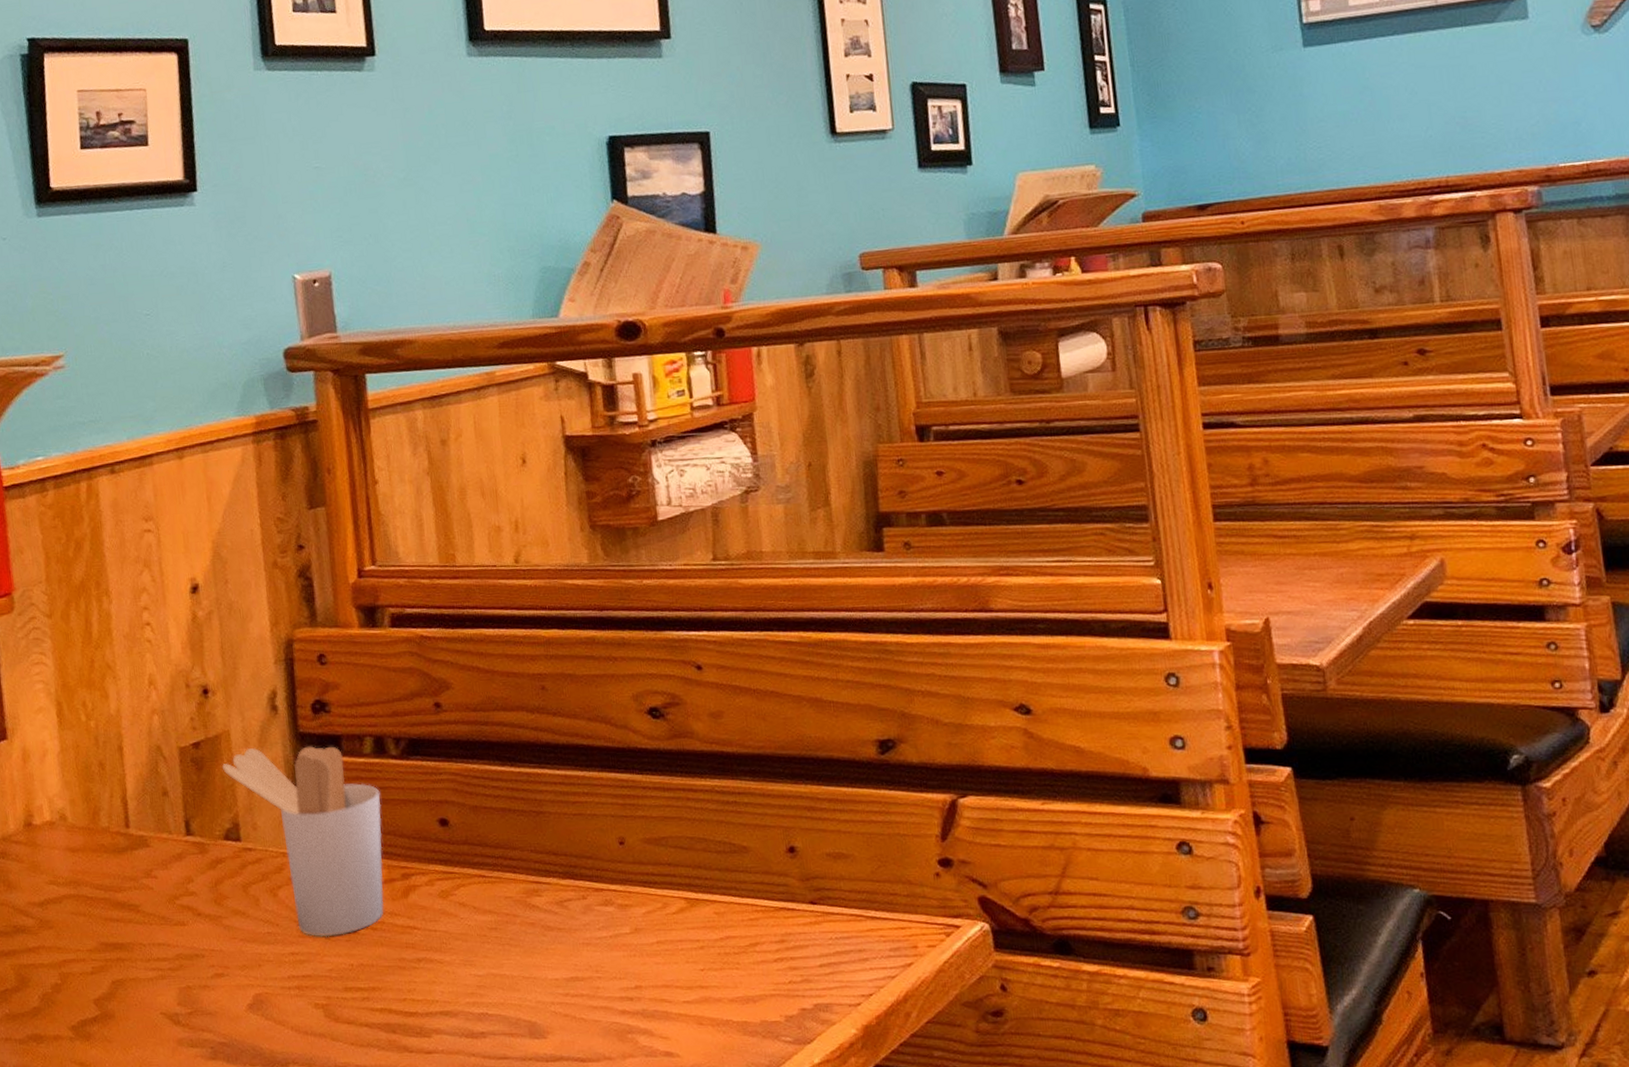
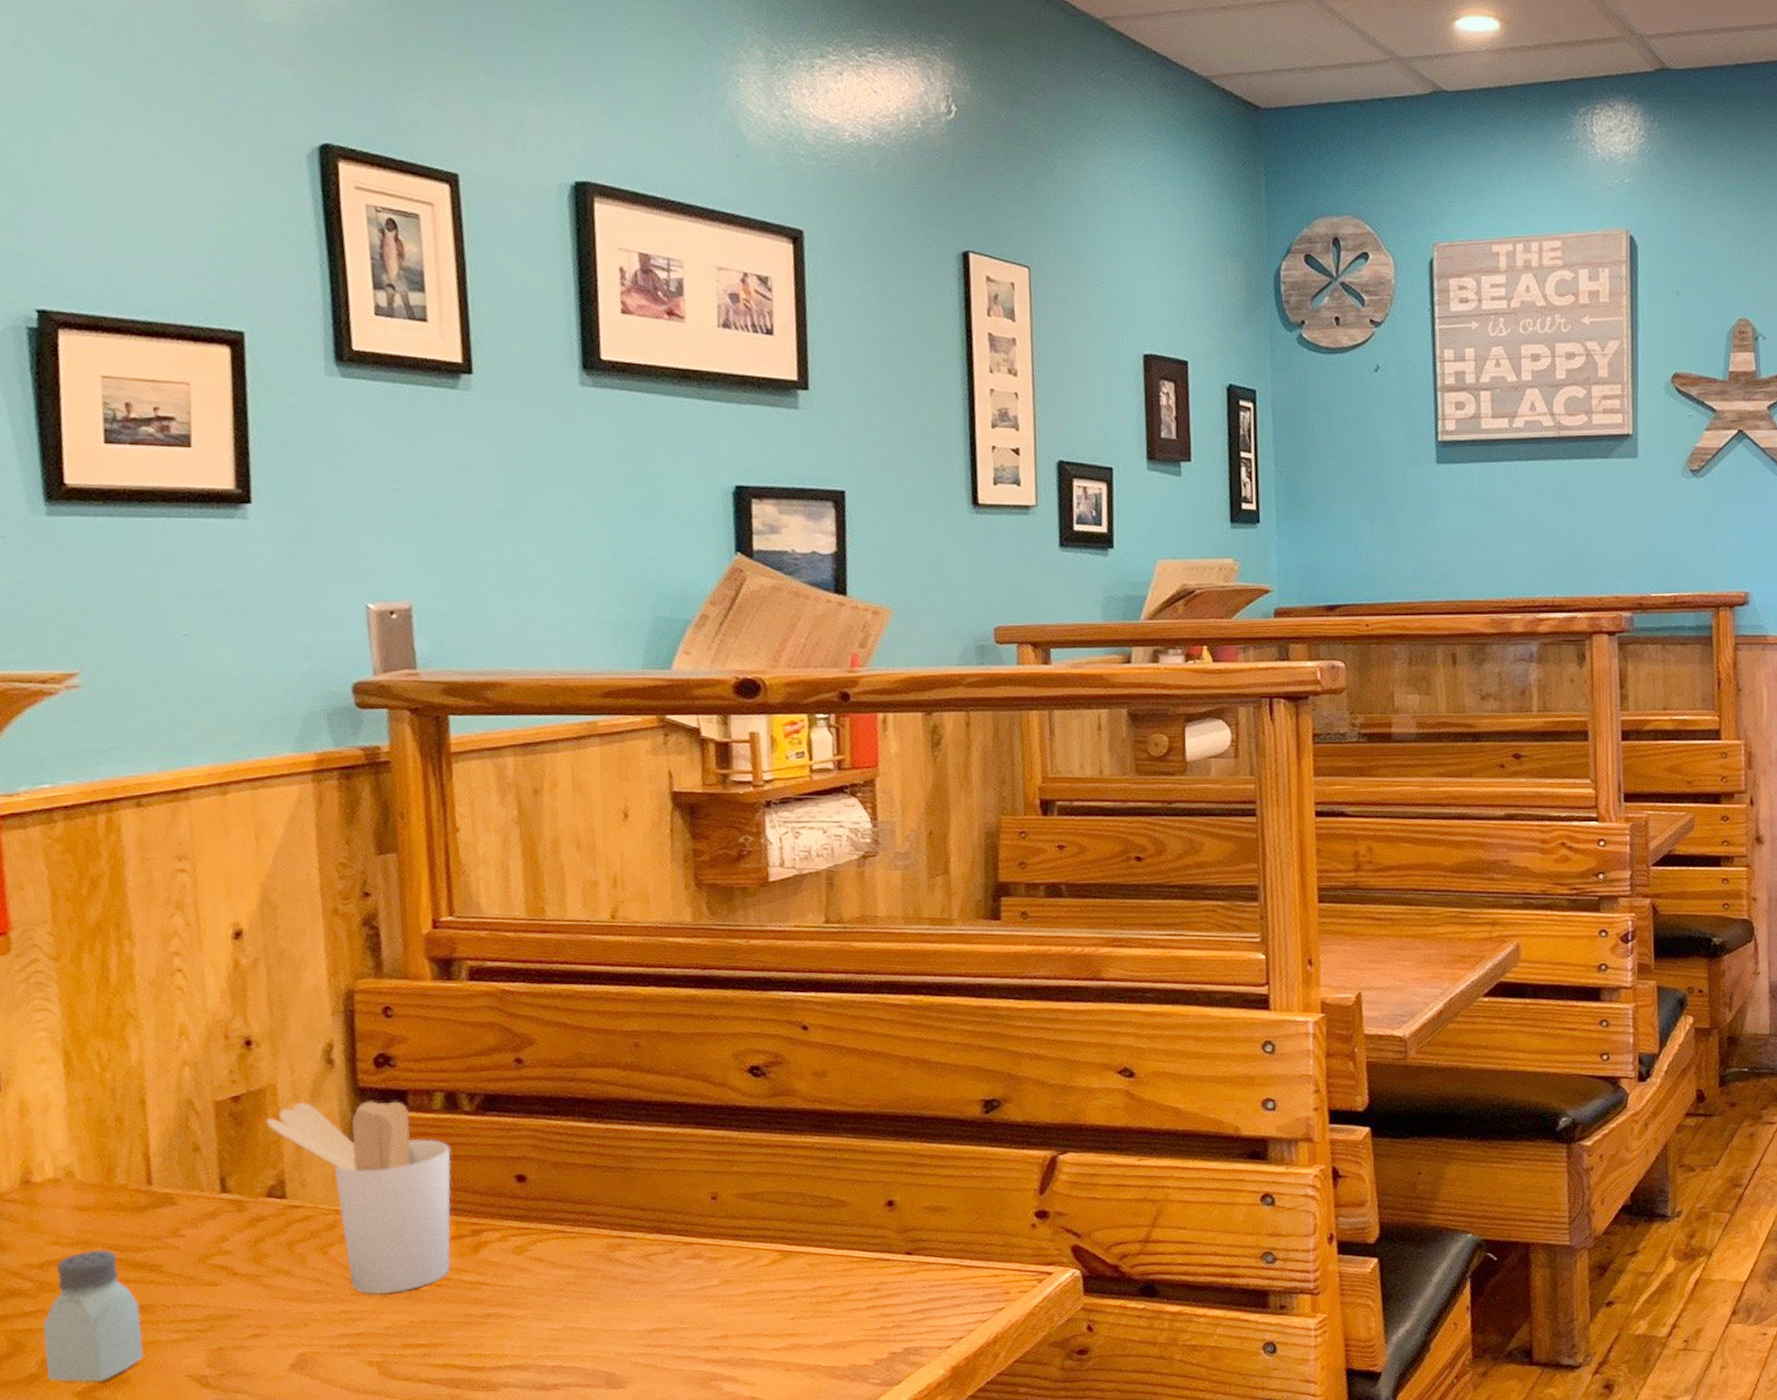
saltshaker: none [44,889,126,1018] -> present [43,1250,144,1383]

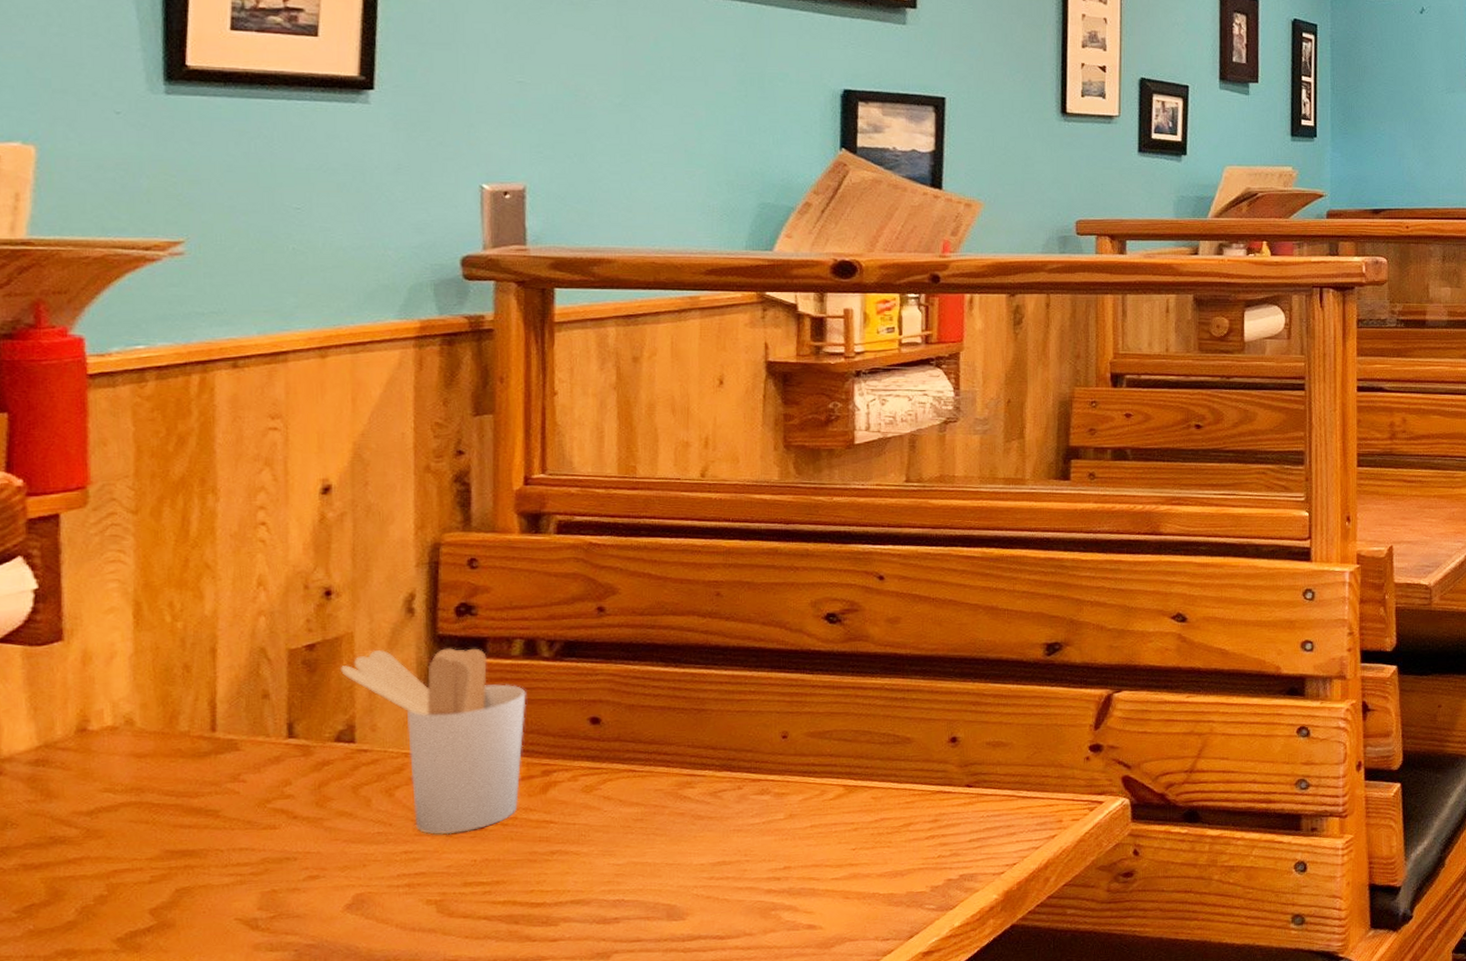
saltshaker: present [43,1250,144,1383] -> none [85,796,193,929]

